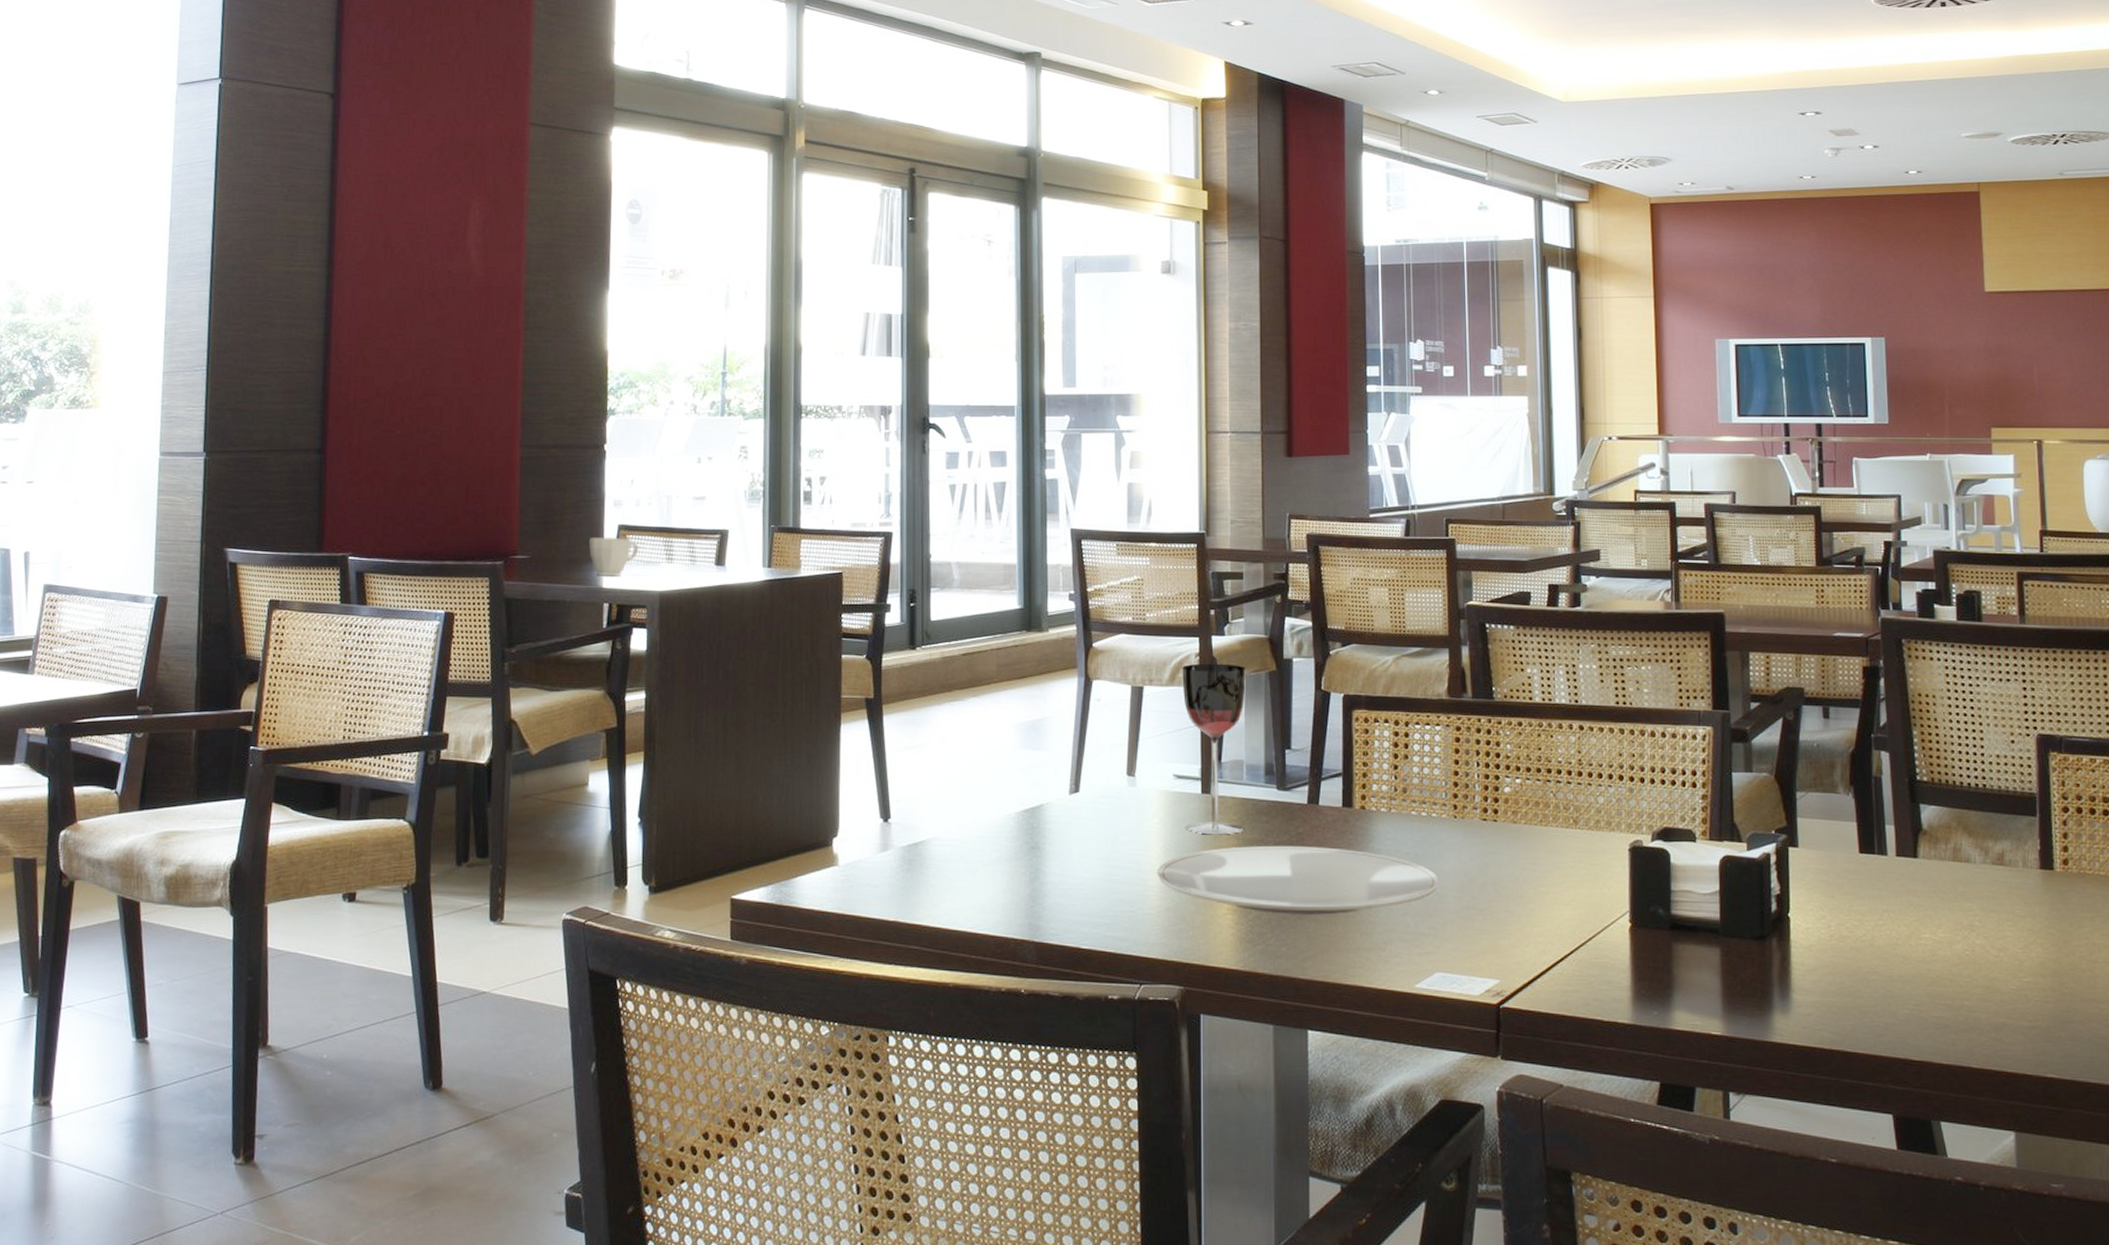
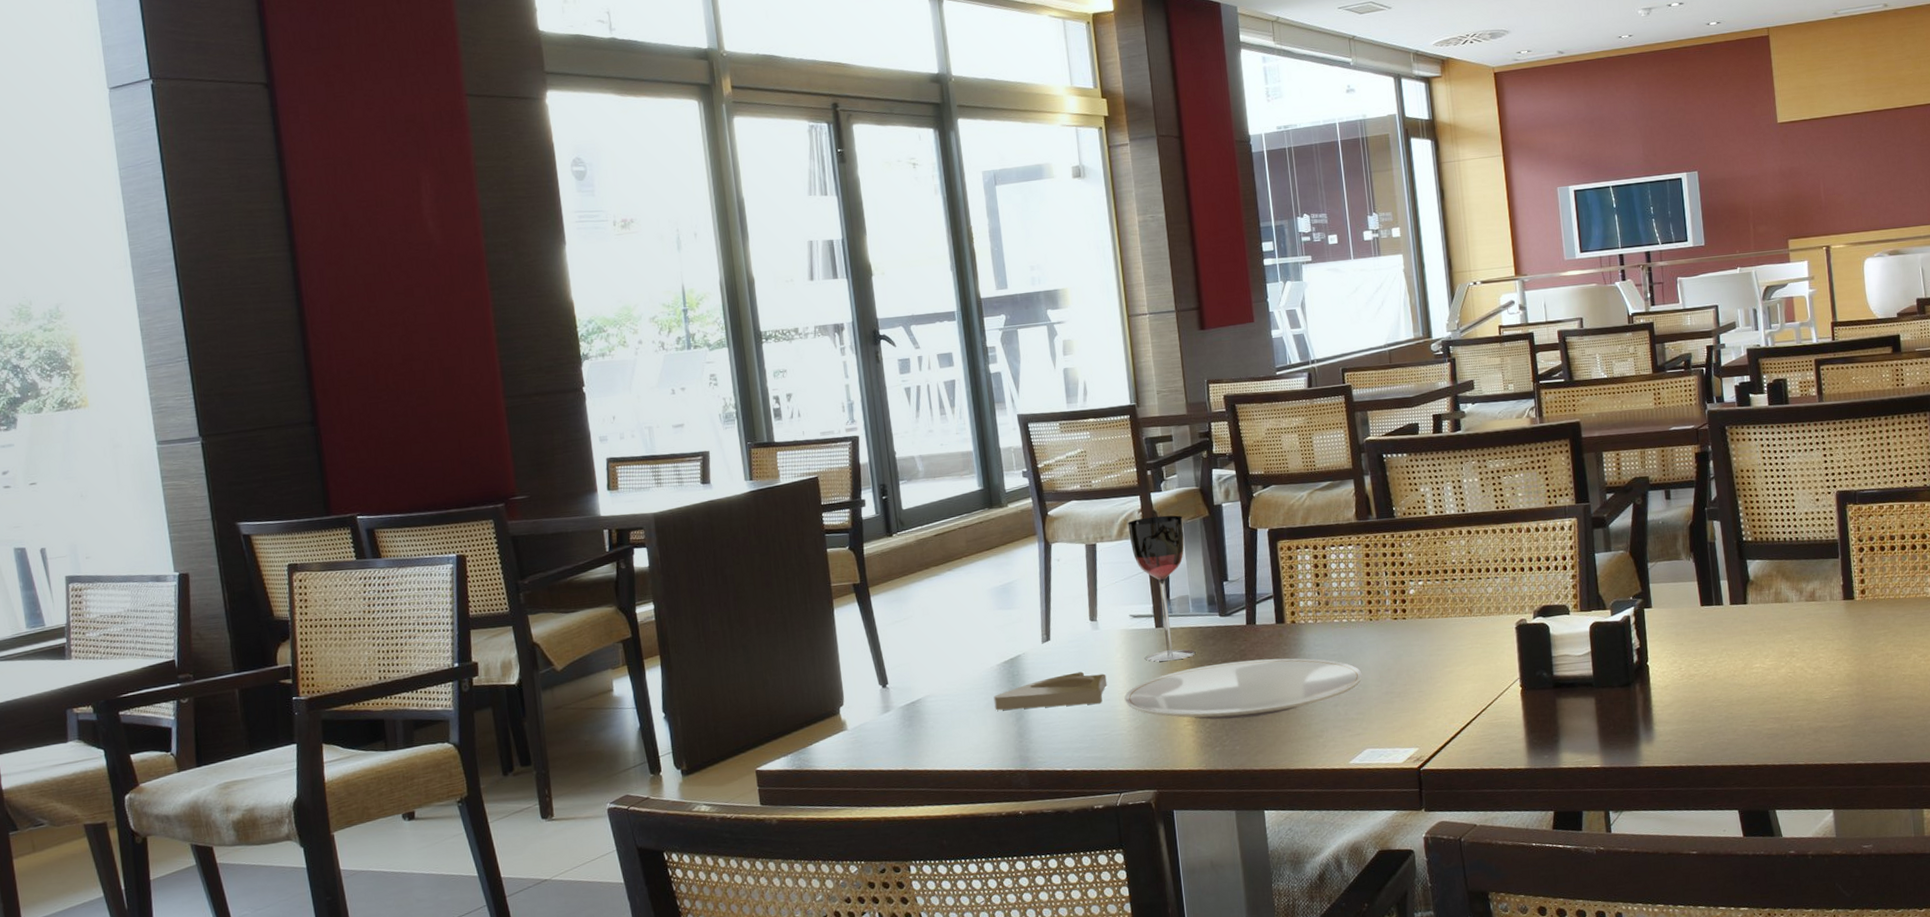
cup: present [589,537,639,575] -> none [582,469,629,505]
napkin holder: none [1007,833,1139,875] -> present [993,672,1107,711]

